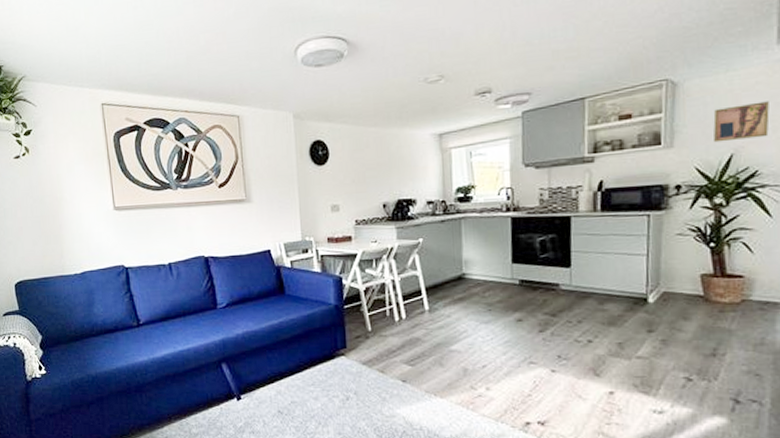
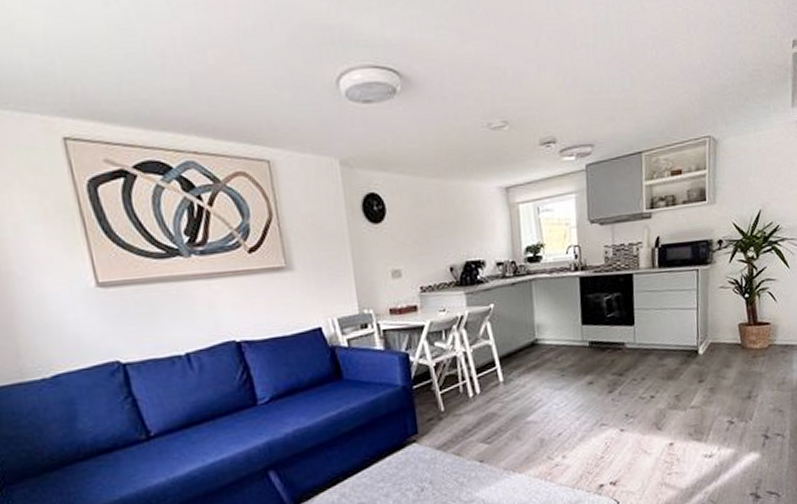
wall art: present [713,101,770,143] -> none [746,160,787,199]

